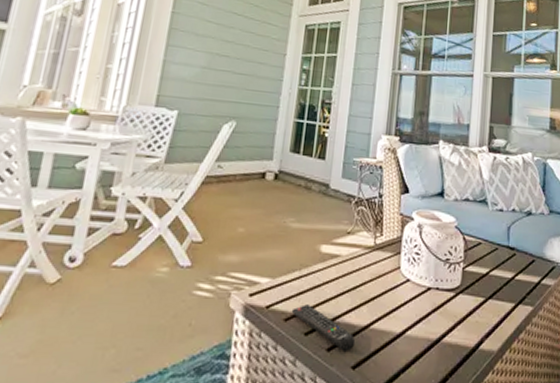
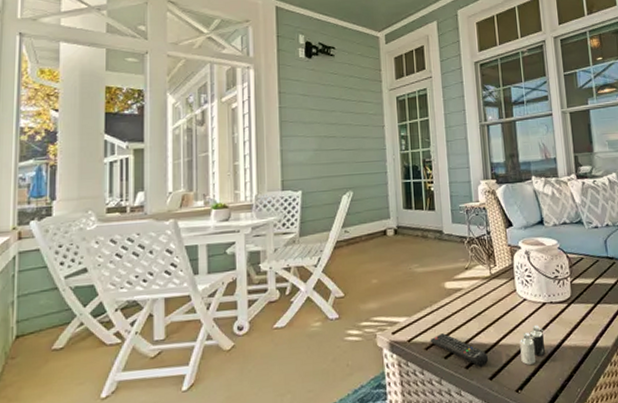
candle: none [392,312,424,358] -> present [519,325,546,365]

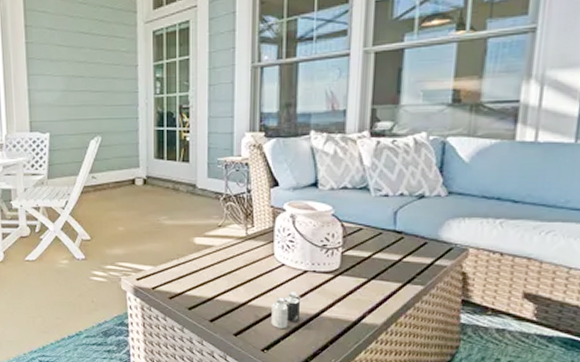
remote control: present [430,333,489,367] -> none [174,286,236,322]

